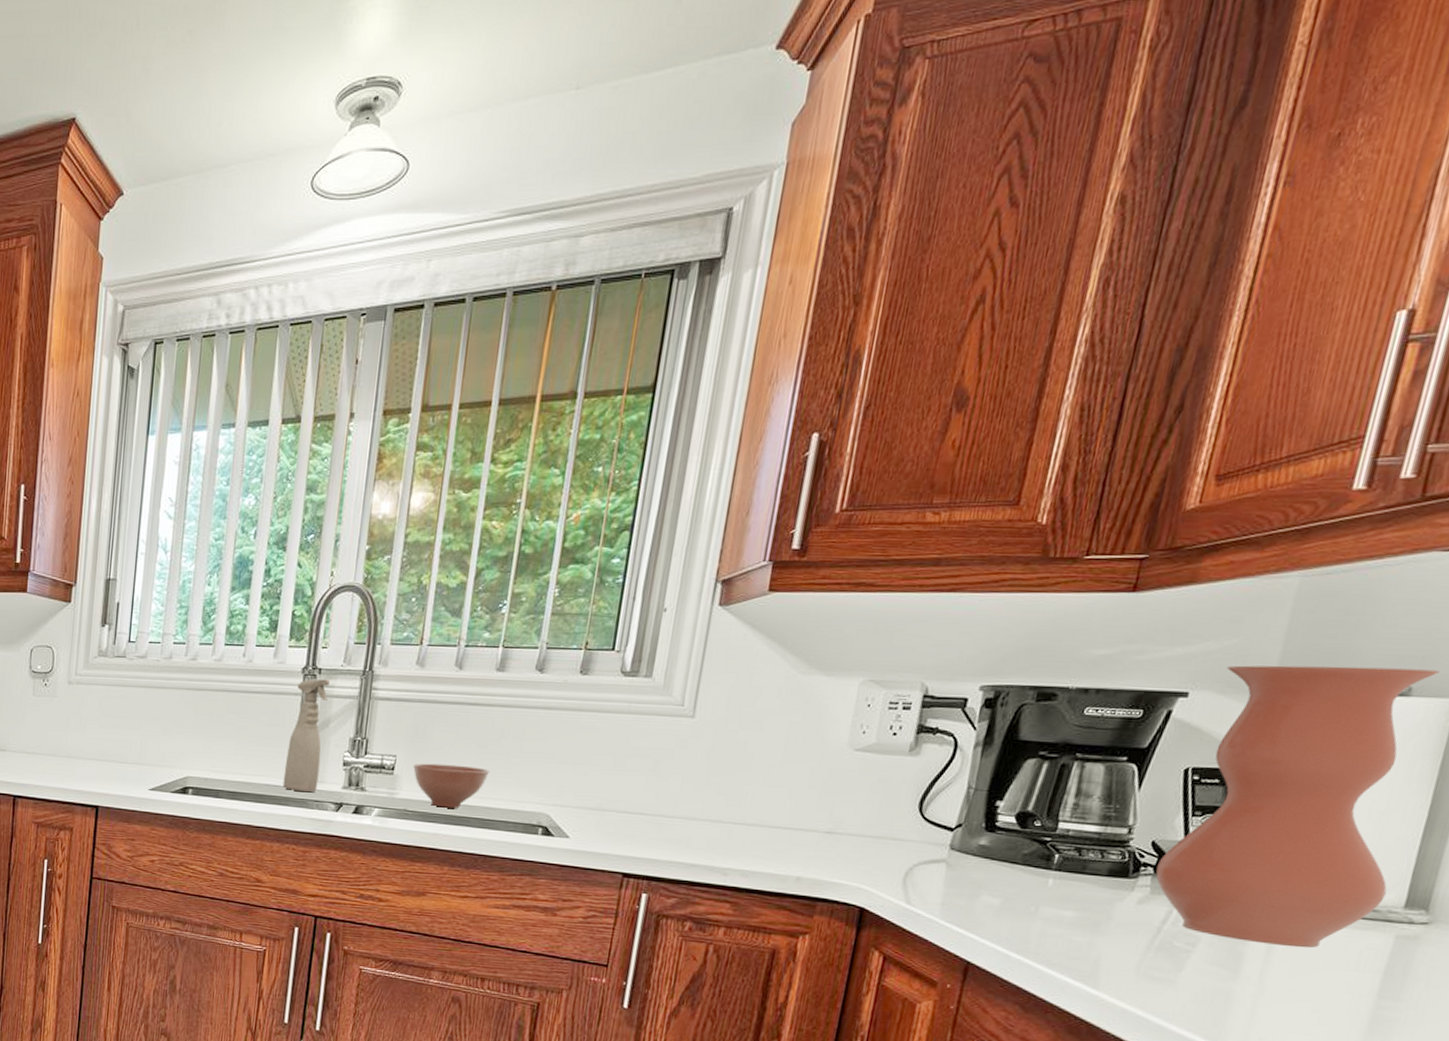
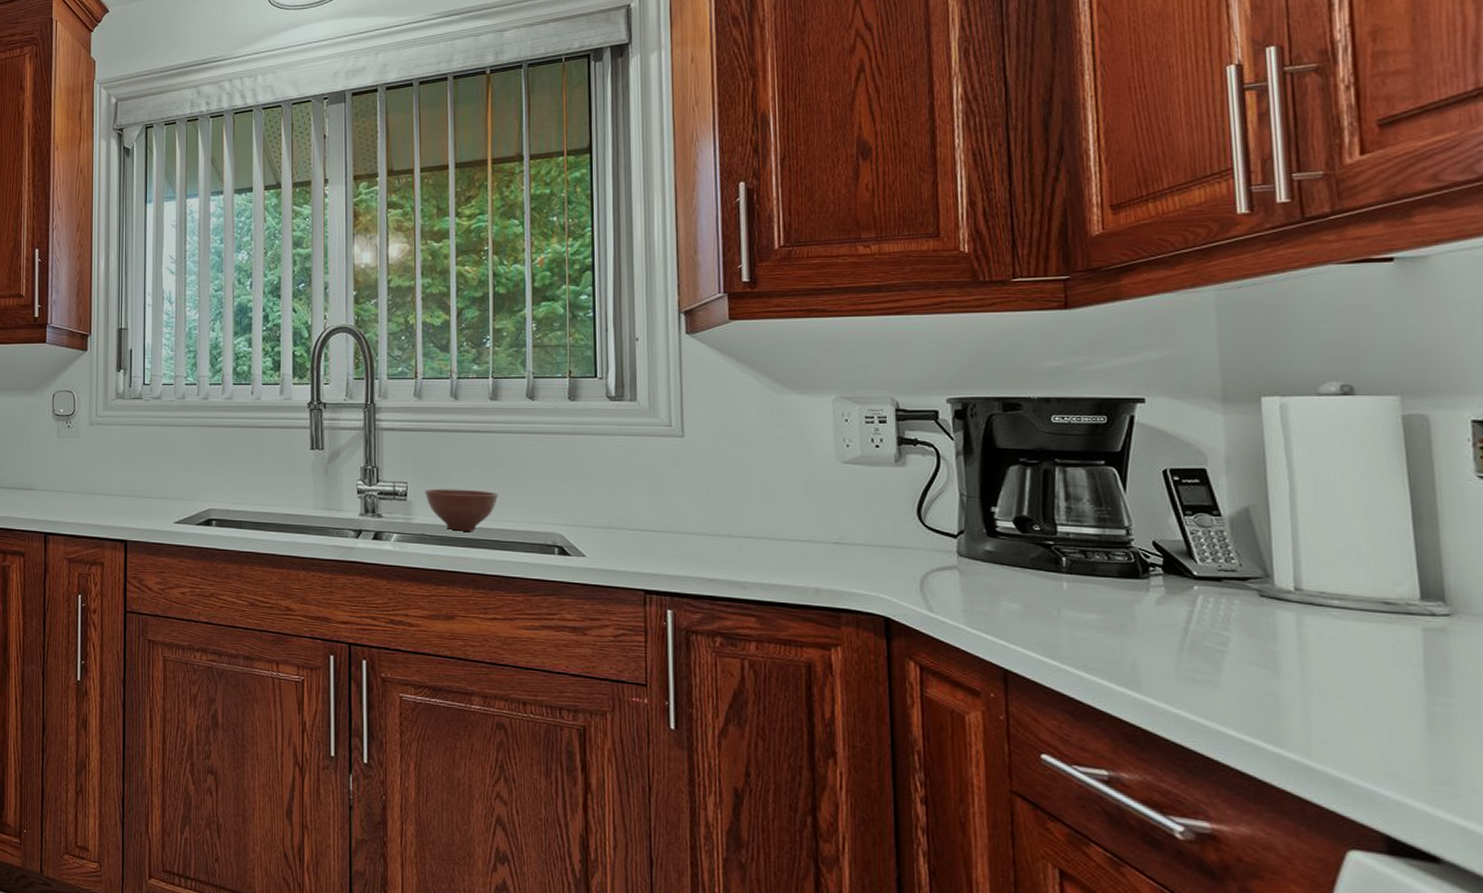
spray bottle: present [282,678,330,793] -> none [302,413,336,521]
vase: present [1155,665,1440,948] -> none [1165,370,1398,644]

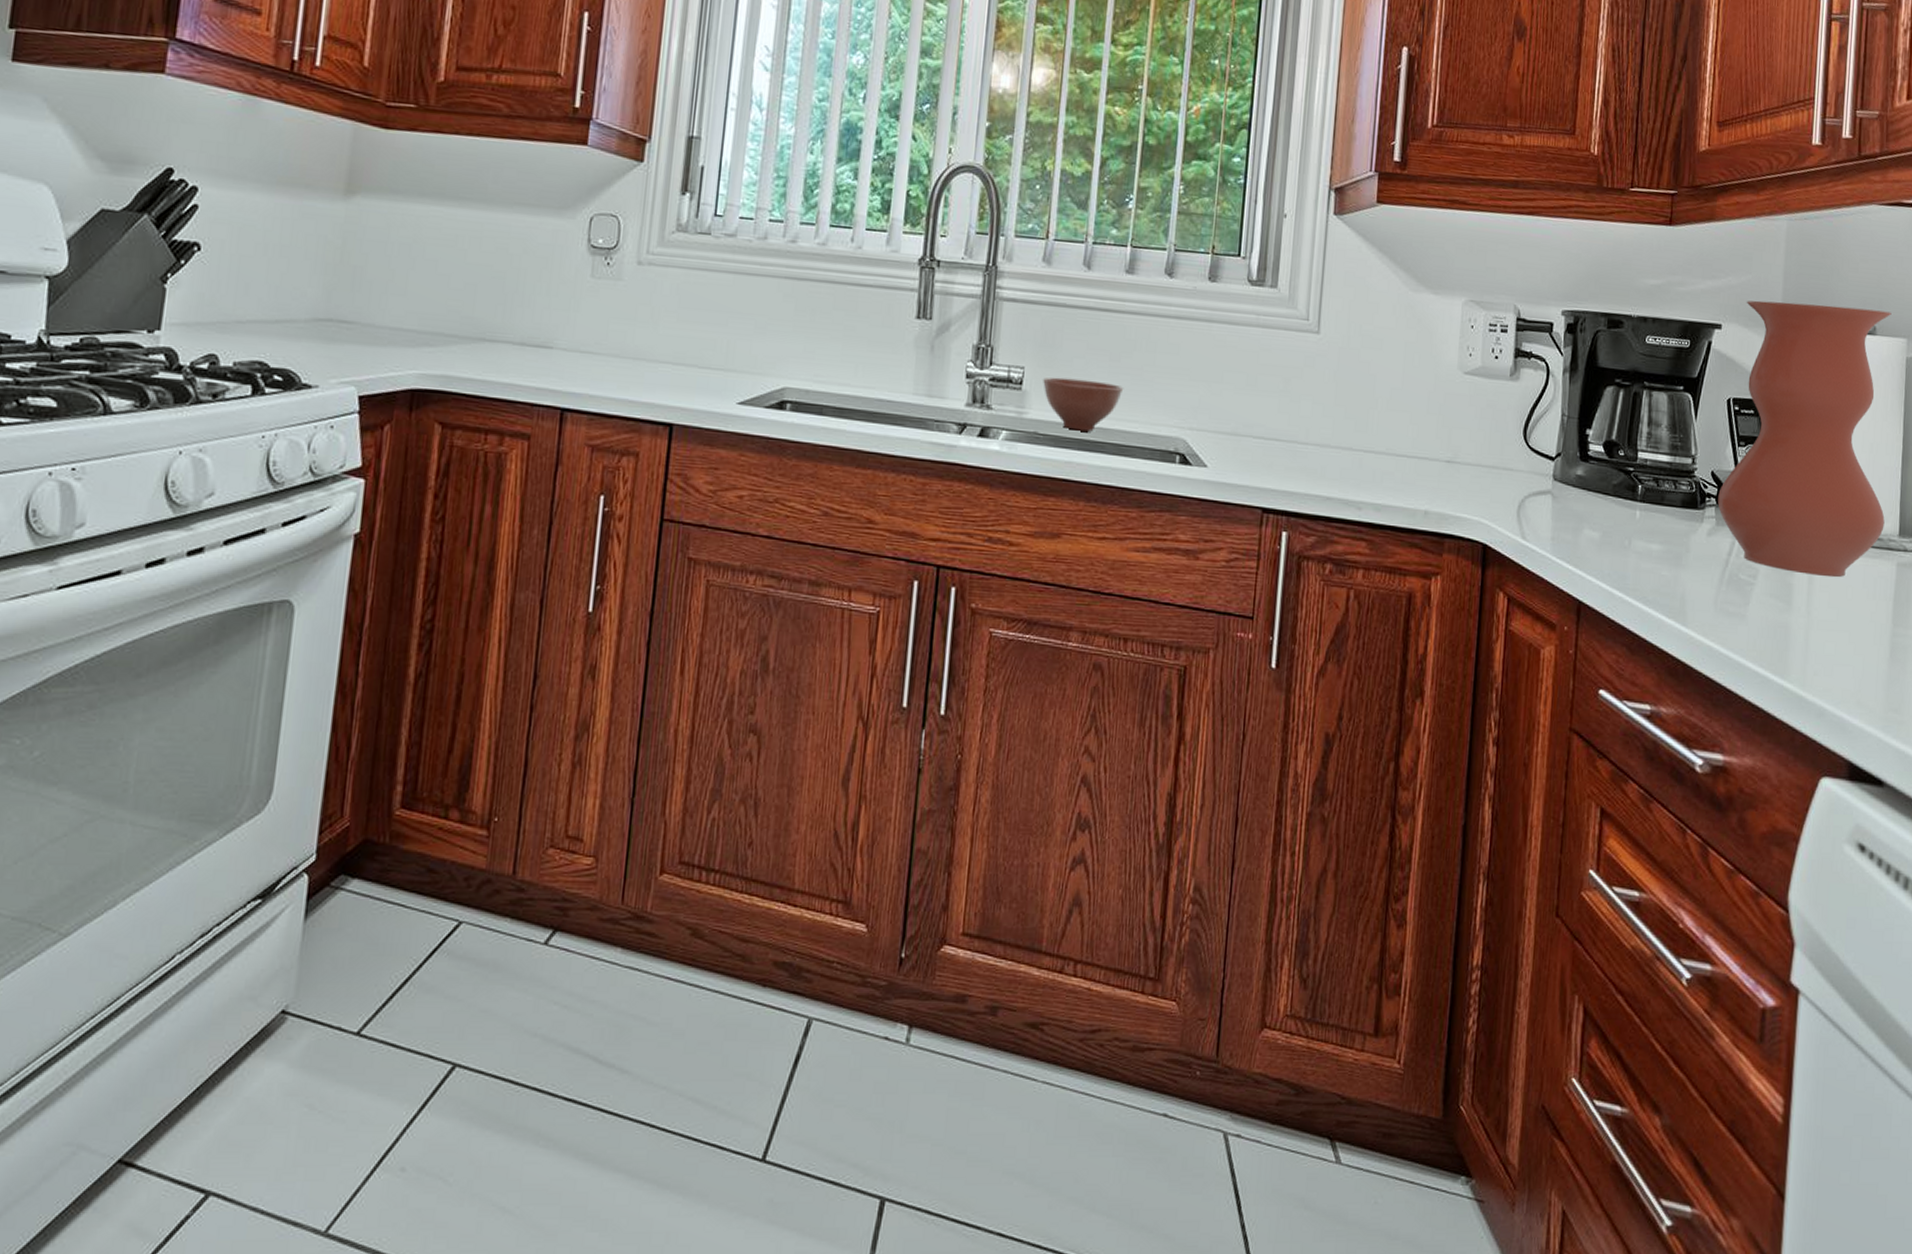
vase: none [1165,370,1398,644] -> present [1718,300,1892,578]

